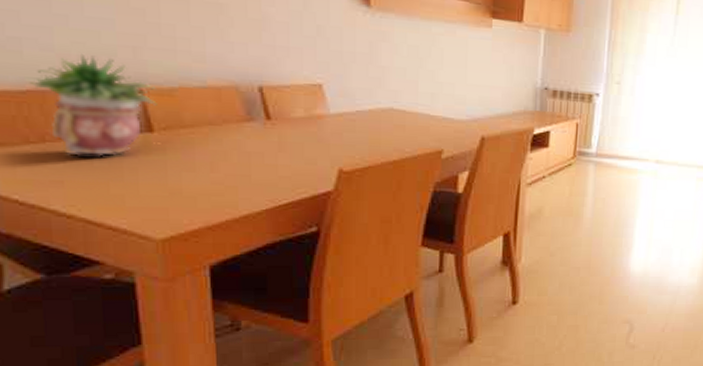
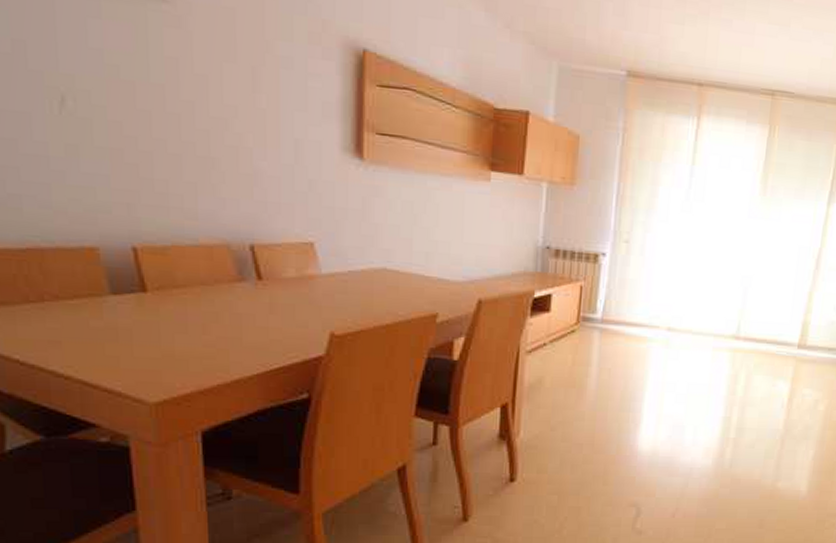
potted plant: present [29,53,157,156] -> none [29,210,151,316]

